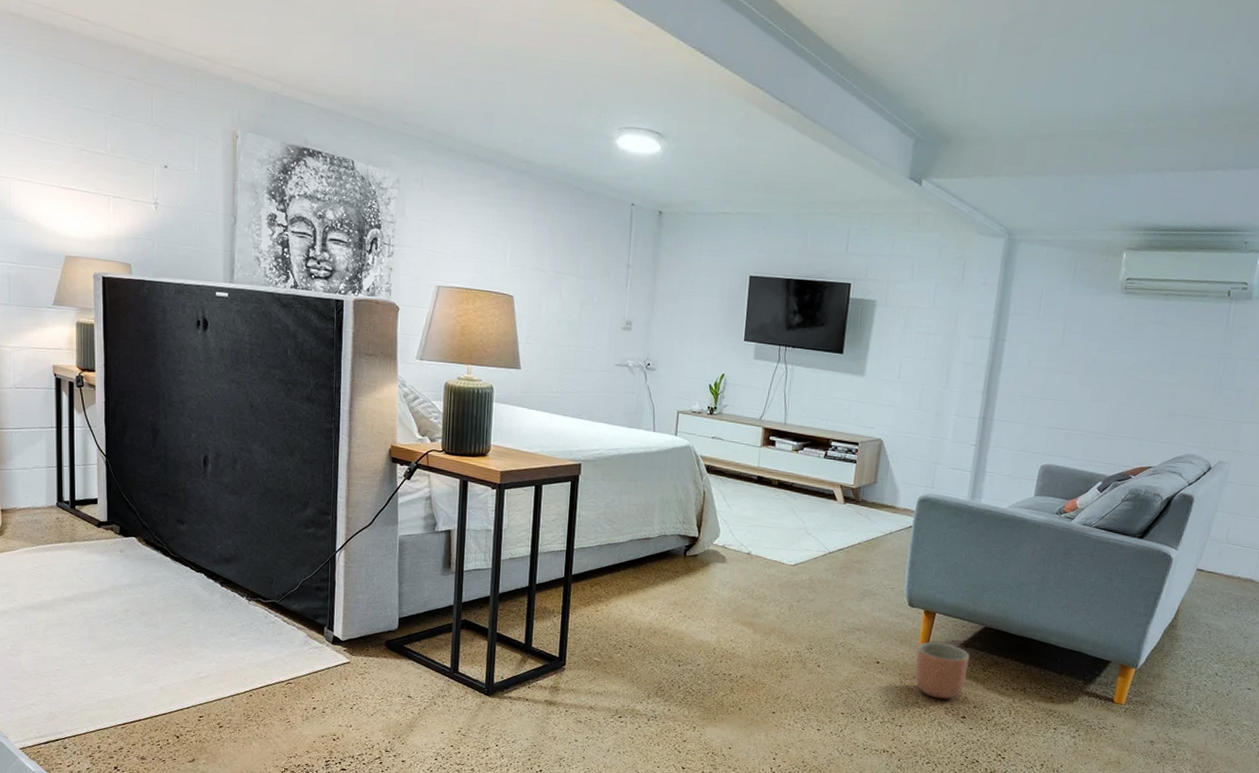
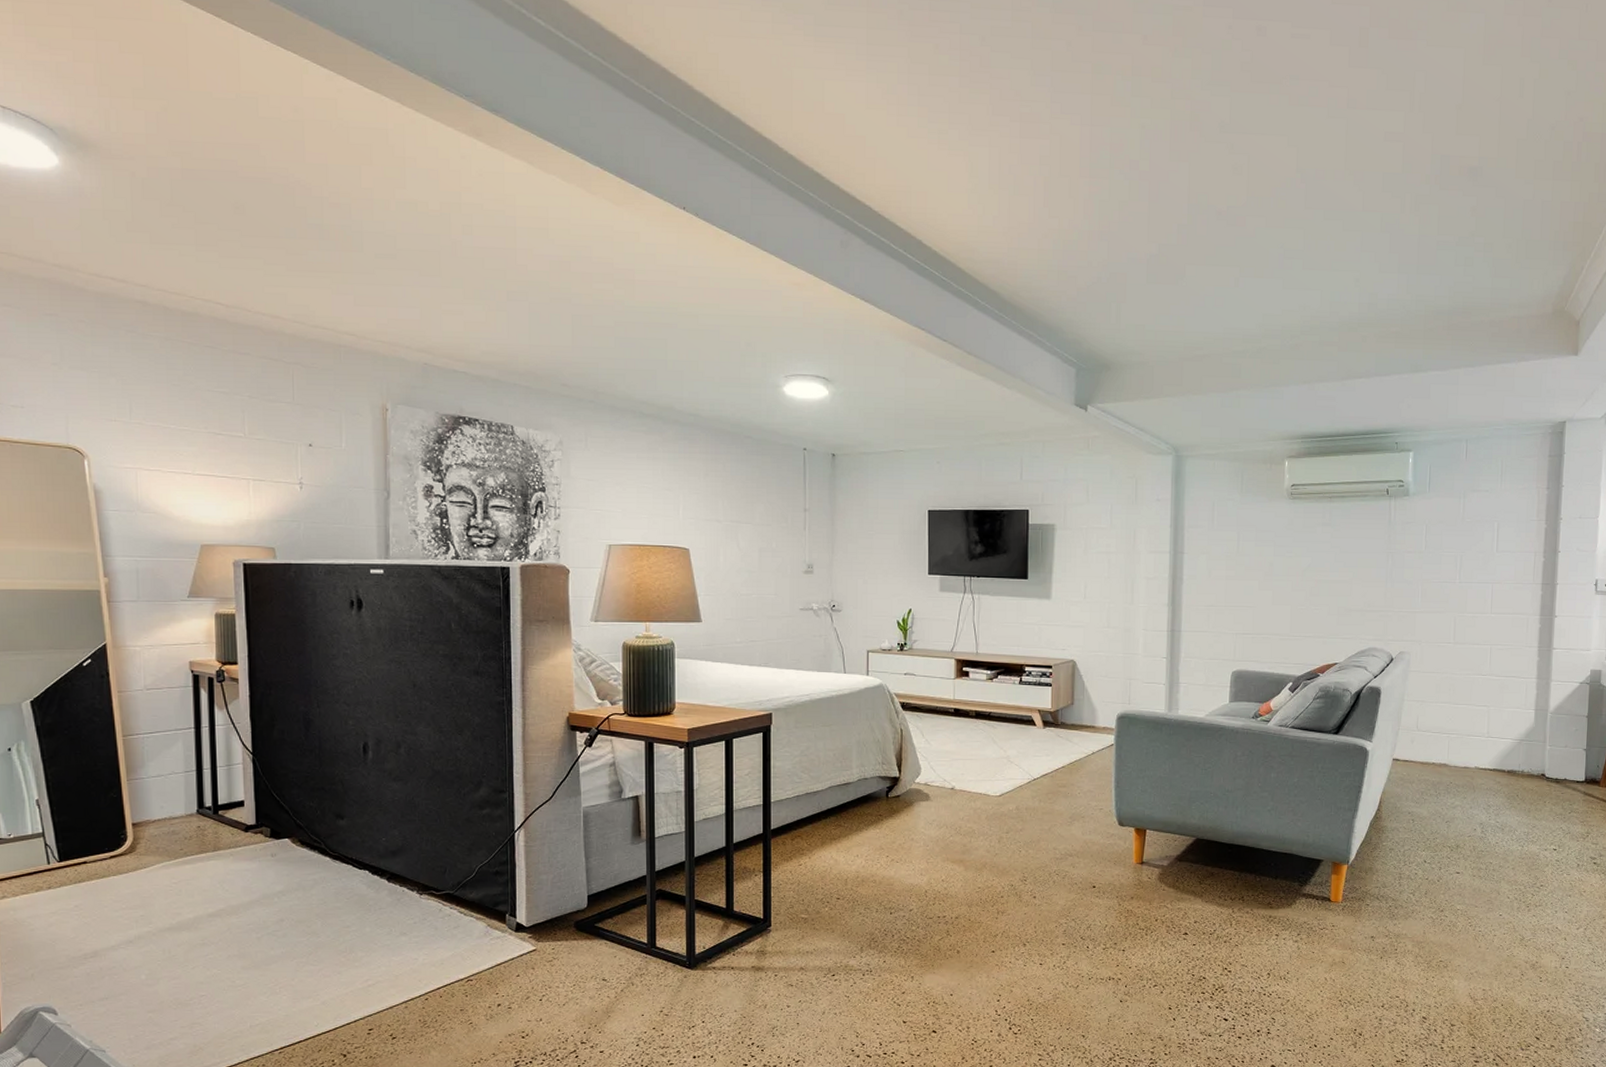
planter: present [915,642,970,700] -> none [1131,859,1185,918]

